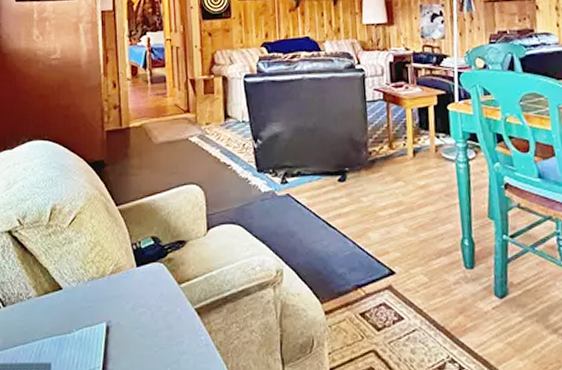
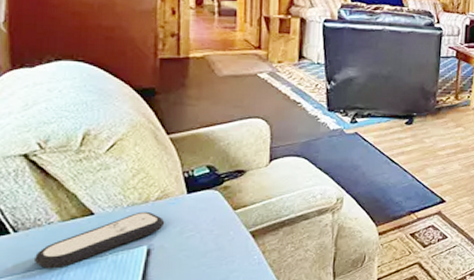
remote control: none [19,286,120,345] -> present [35,211,165,269]

